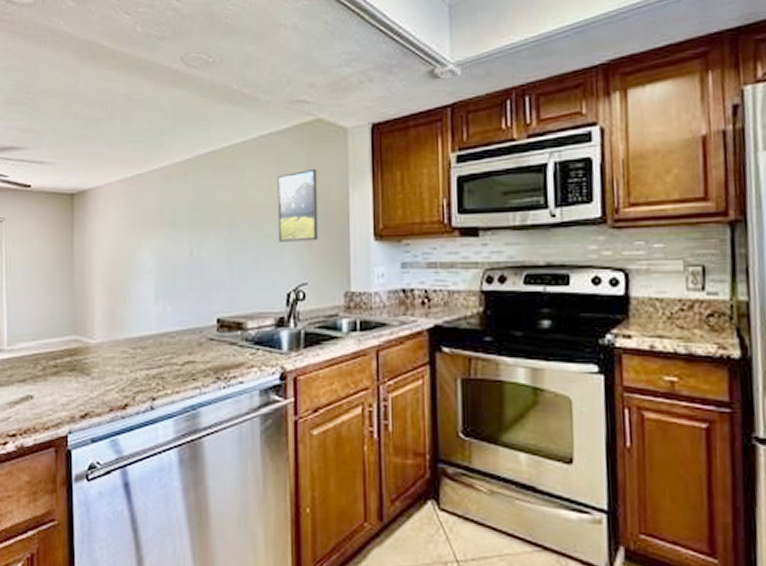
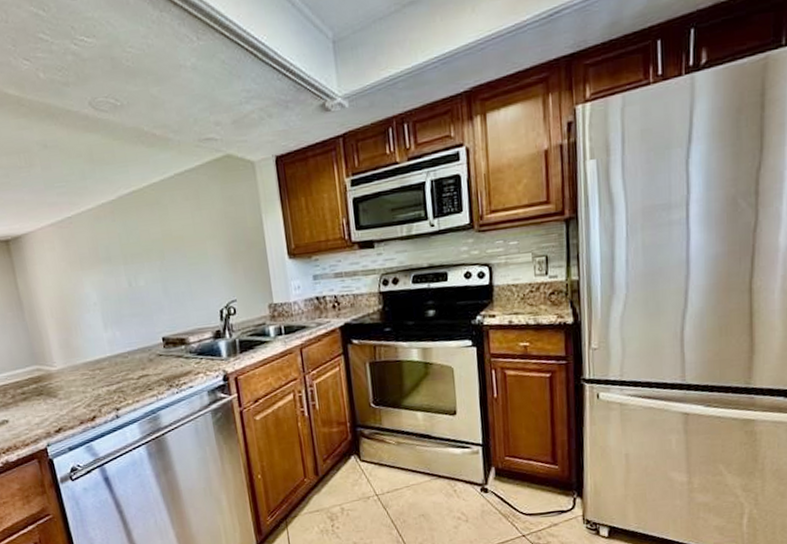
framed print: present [277,168,318,242] -> none [197,200,241,268]

